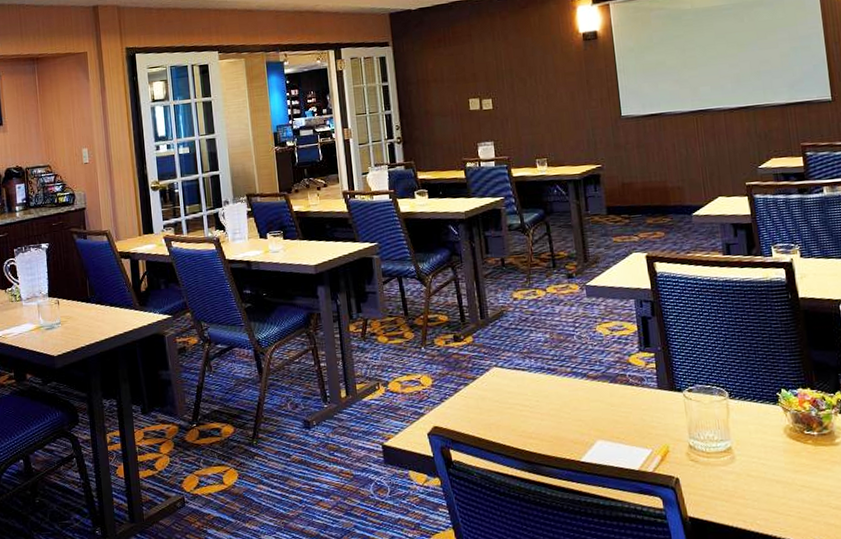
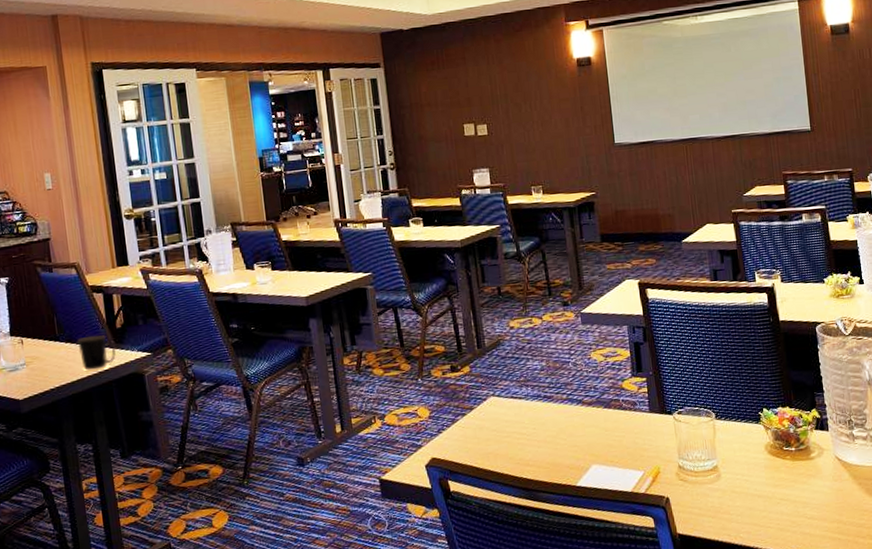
mug: none [106,297,140,331] -> present [77,335,116,371]

